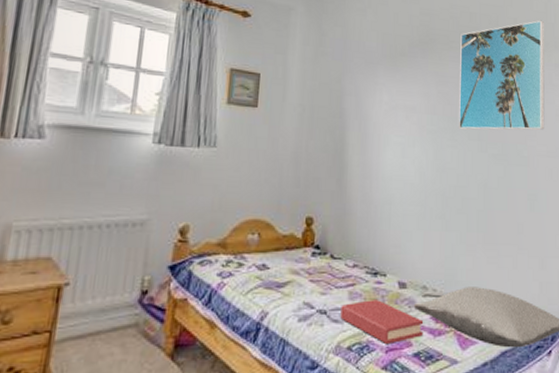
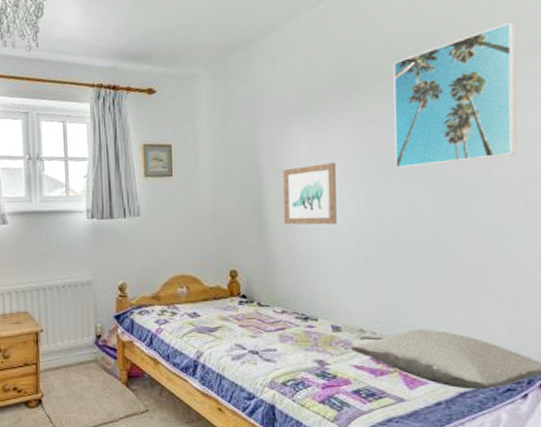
hardback book: present [340,300,424,345] -> none [272,342,363,382]
wall art: none [362,115,411,177] -> present [282,163,337,225]

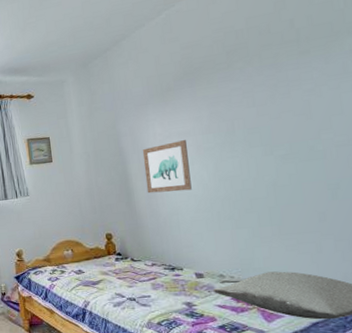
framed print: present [393,21,517,168] -> none [227,10,343,140]

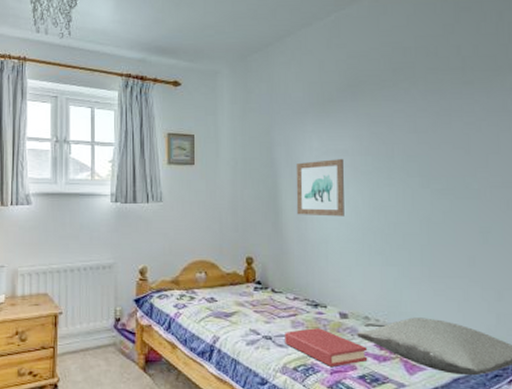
hardback book: none [146,288,226,321] -> present [285,328,368,368]

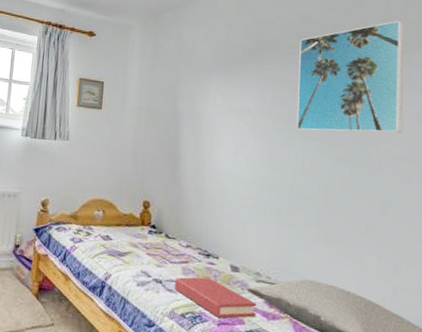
wall art: present [296,159,344,217] -> none [195,116,245,172]
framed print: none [394,42,499,167] -> present [297,20,403,133]

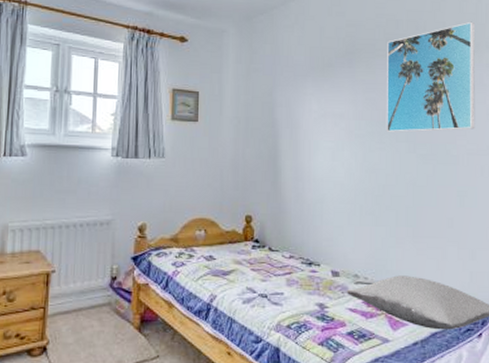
hardback book: present [174,277,257,319] -> none [280,286,356,325]

